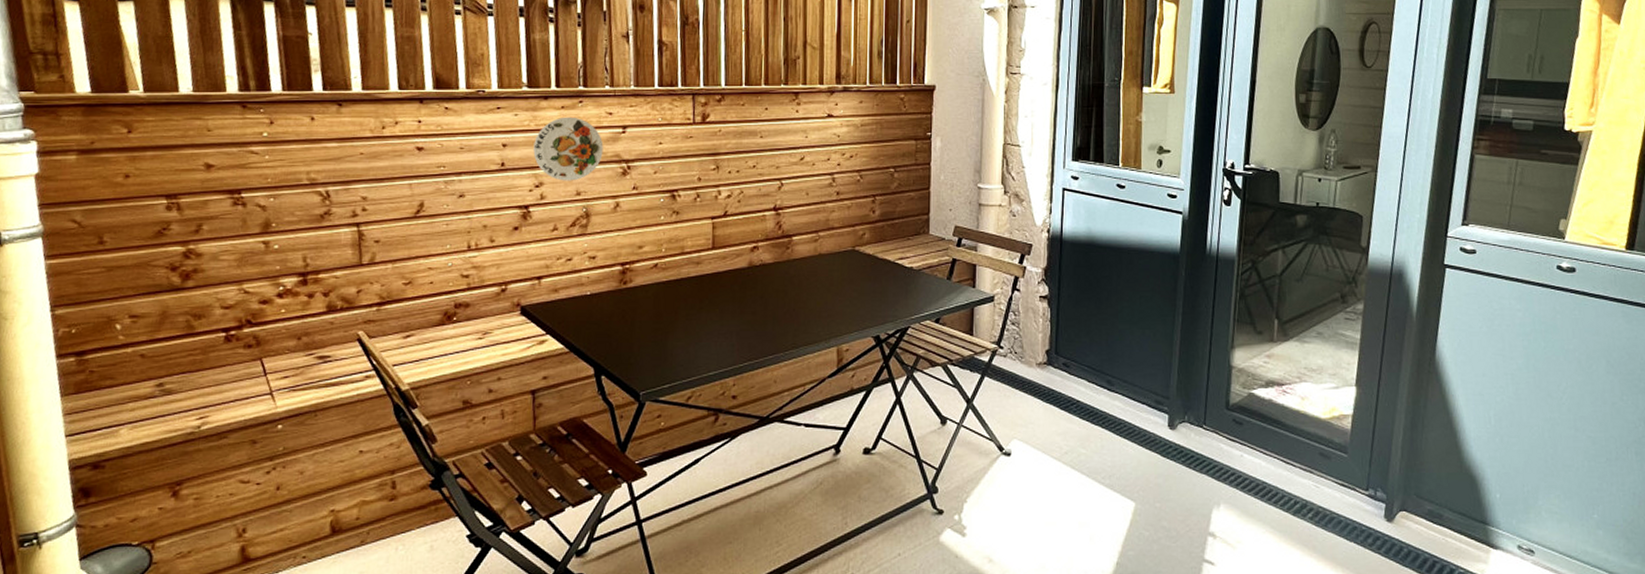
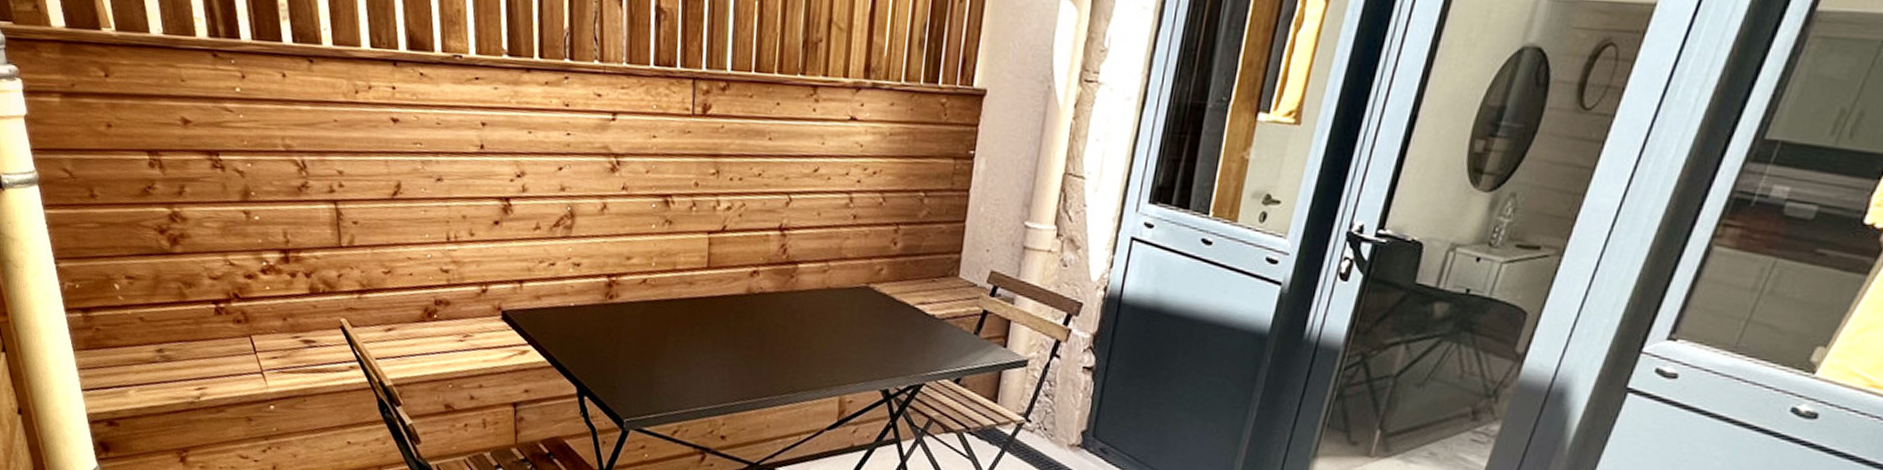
decorative plate: present [533,117,604,181] -> none [514,95,591,174]

